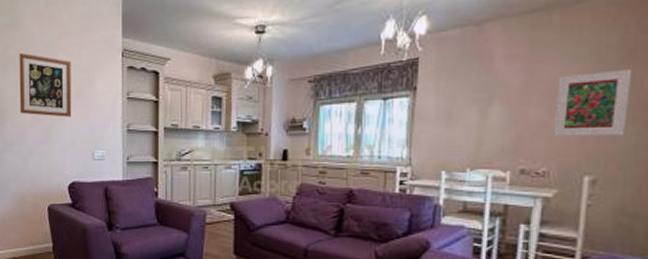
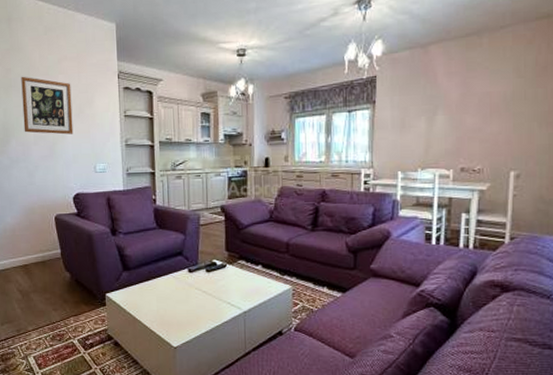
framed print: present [553,69,632,136] -> none [485,83,545,139]

